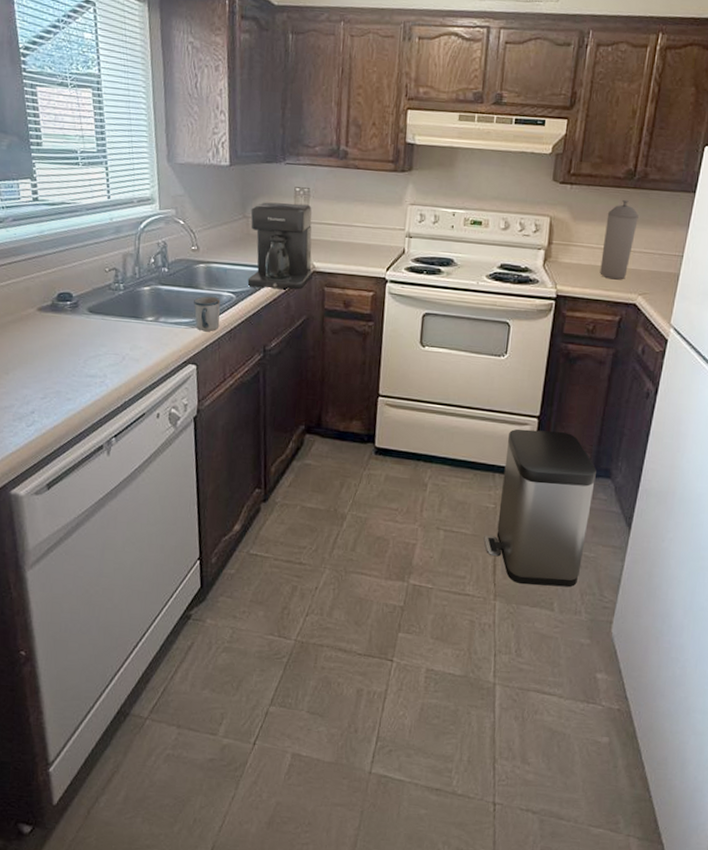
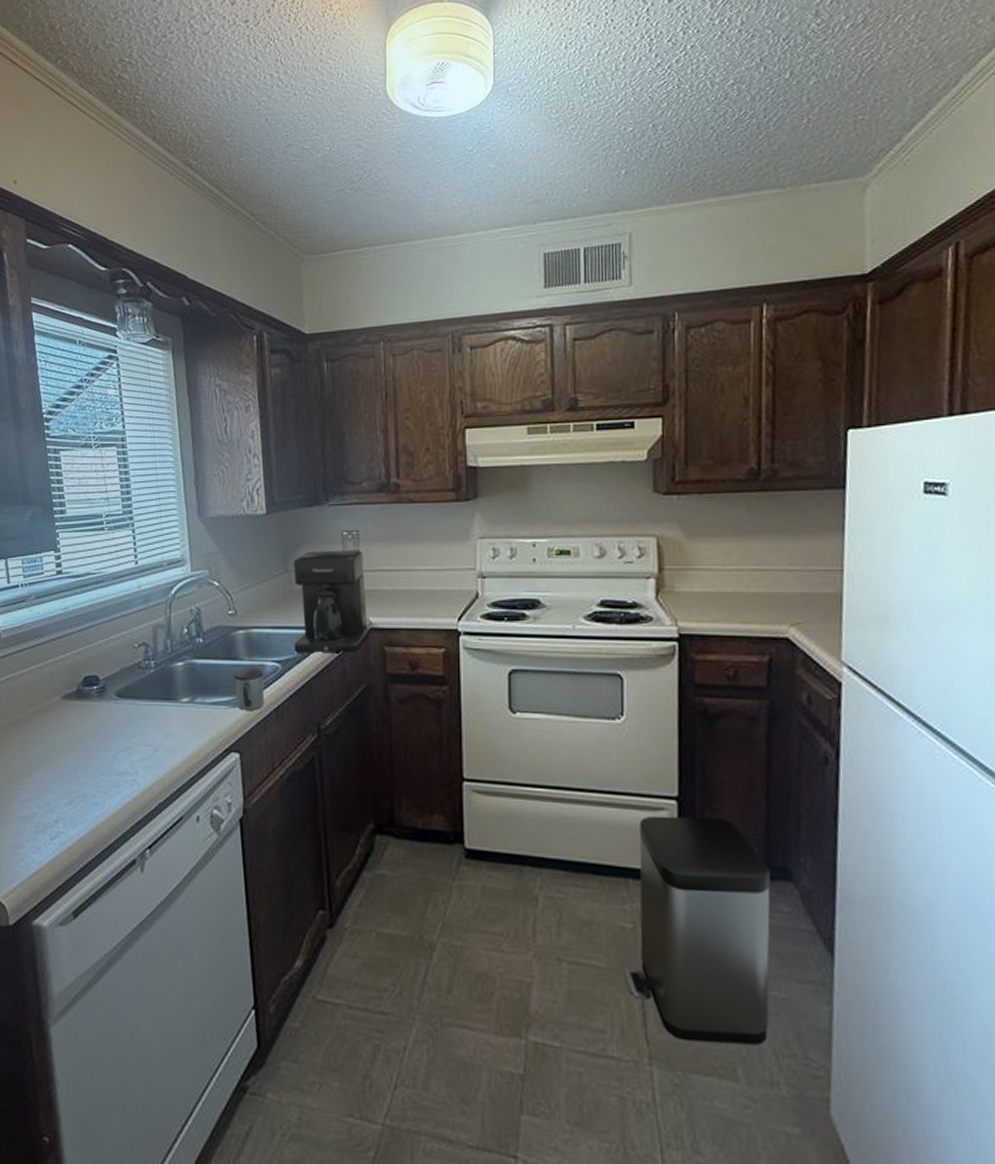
canister: present [599,199,639,280] -> none [730,505,774,608]

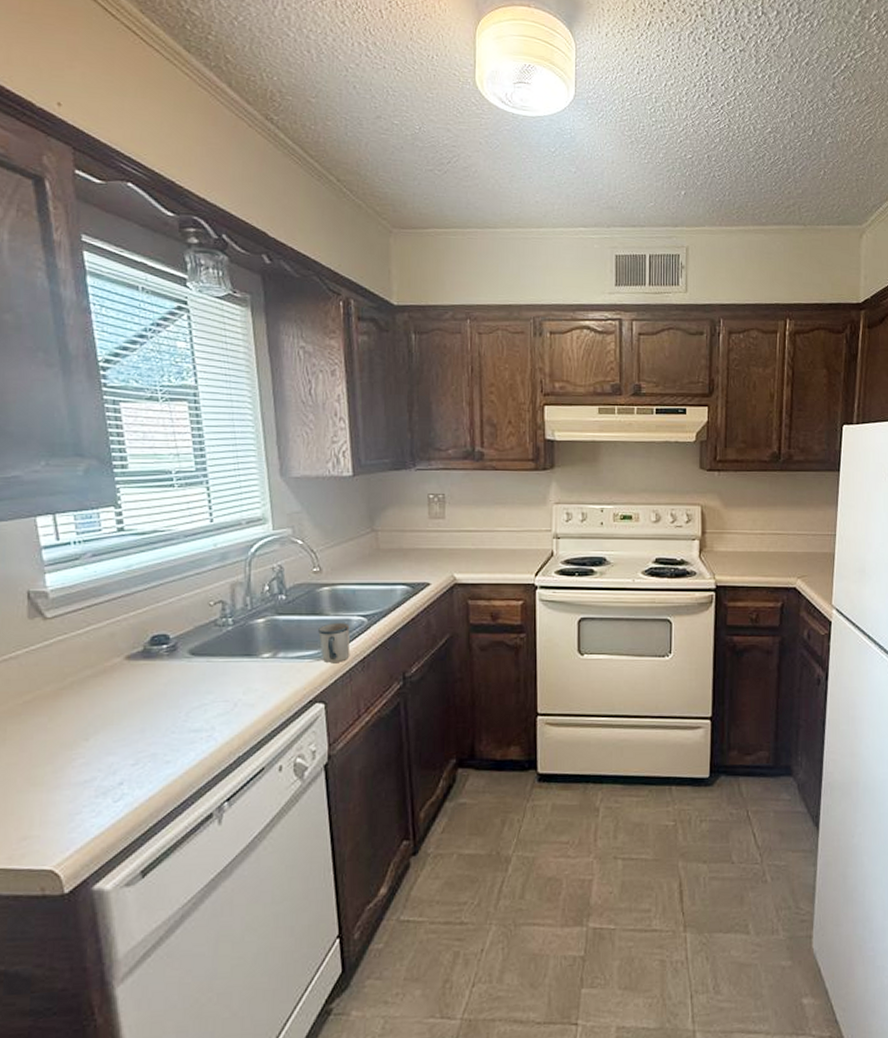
coffee maker: present [293,550,369,653] -> none [379,511,454,607]
pedal bin: present [624,815,771,1046] -> none [666,732,777,908]

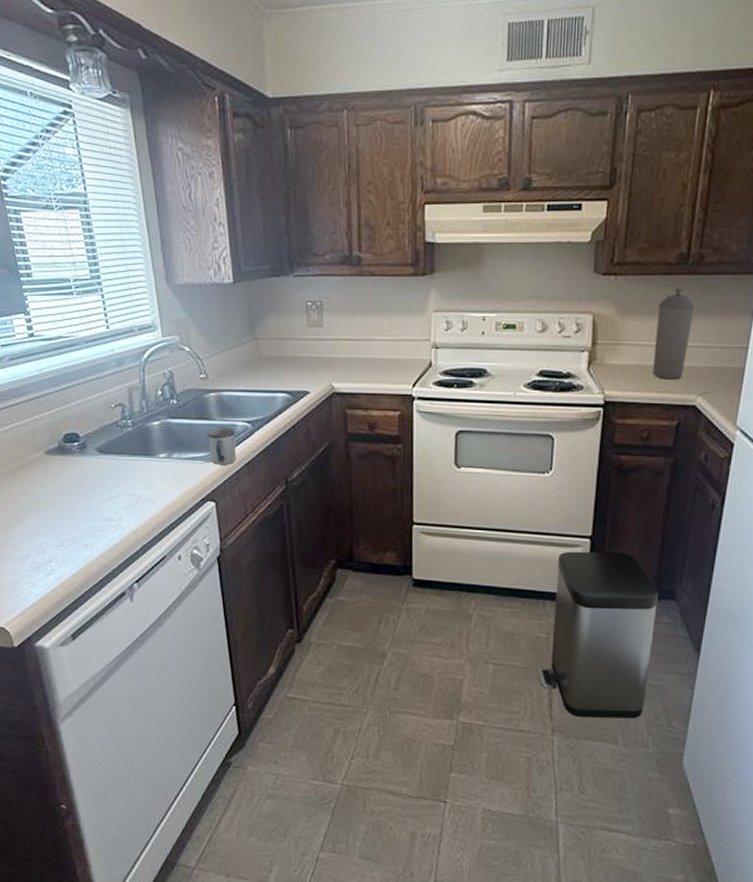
pedal bin: none [666,732,777,908] -> present [537,551,658,719]
canister: none [756,482,788,565] -> present [652,287,695,380]

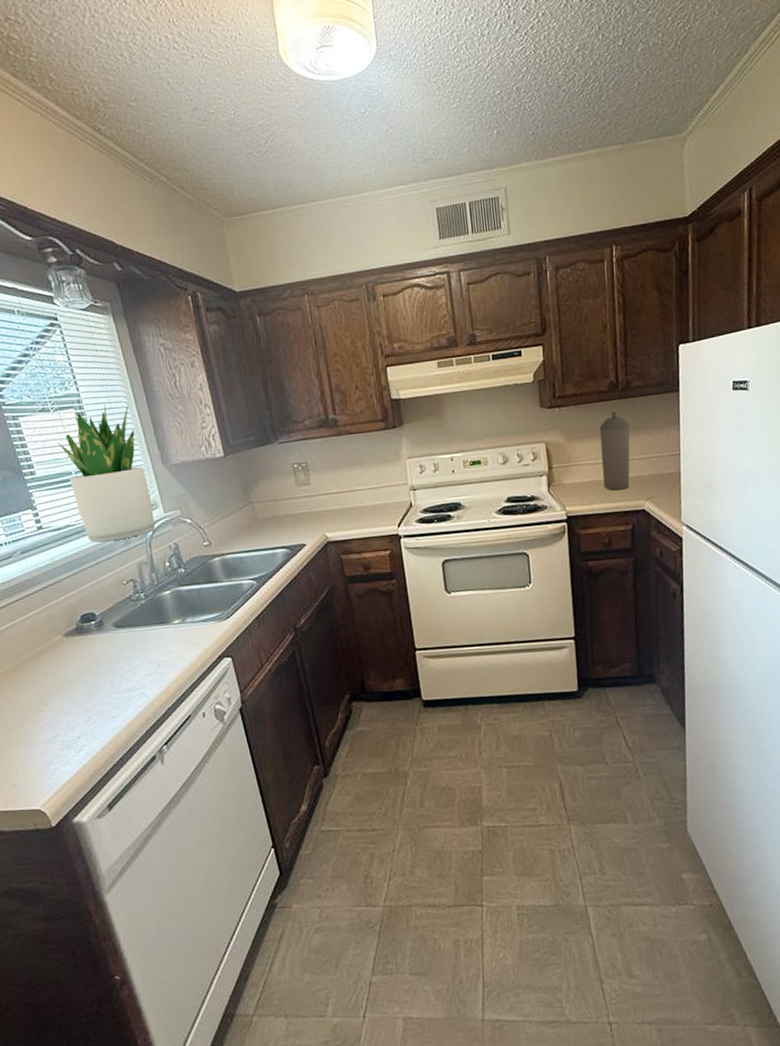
planter: none [57,208,151,360] -> present [57,402,156,543]
mug: present [207,427,237,466] -> none [216,586,247,624]
pedal bin: present [537,551,658,719] -> none [546,647,646,803]

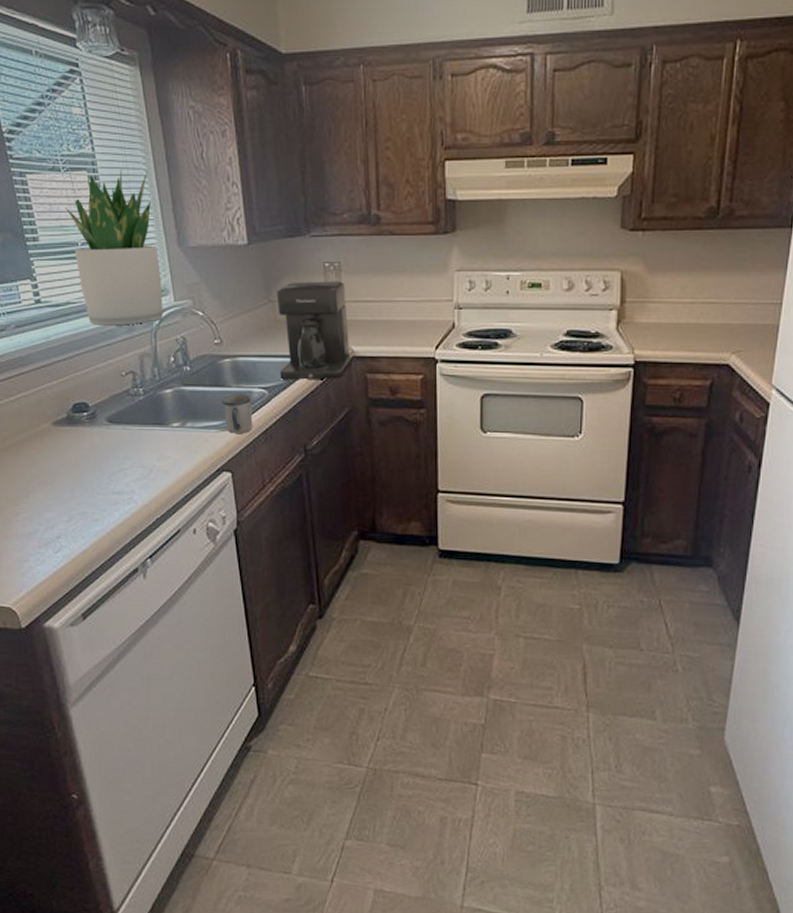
mug: none [216,586,247,624] -> present [222,394,253,434]
coffee maker: none [254,478,327,570] -> present [276,281,352,380]
canister: present [599,411,630,491] -> none [684,242,726,338]

